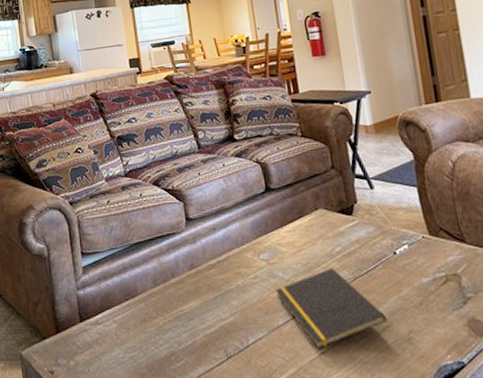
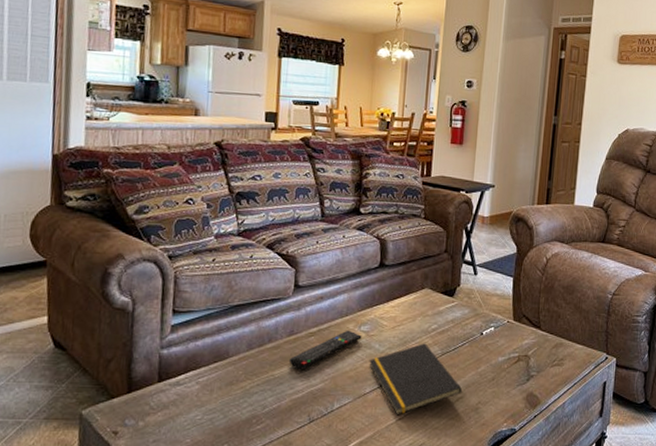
remote control: none [194,259,263,304] -> present [288,330,362,370]

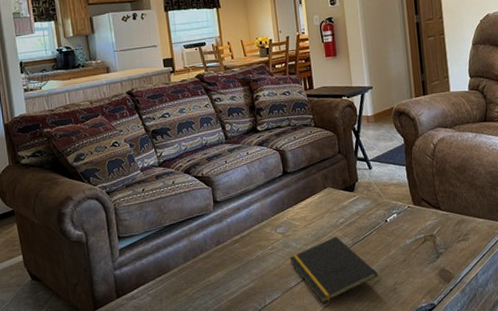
remote control: present [288,330,362,370] -> none [220,233,279,274]

